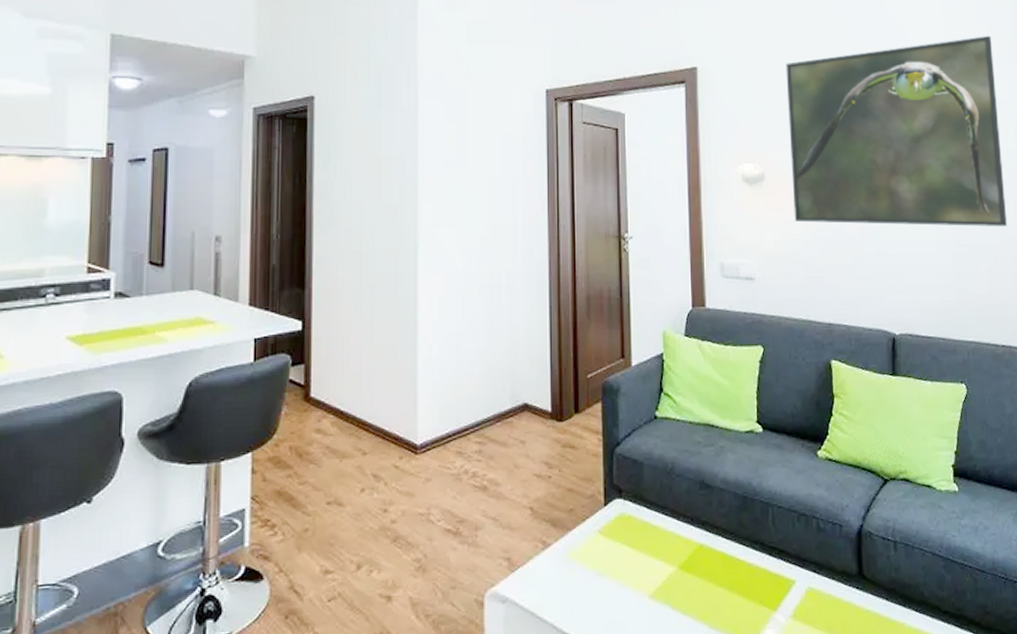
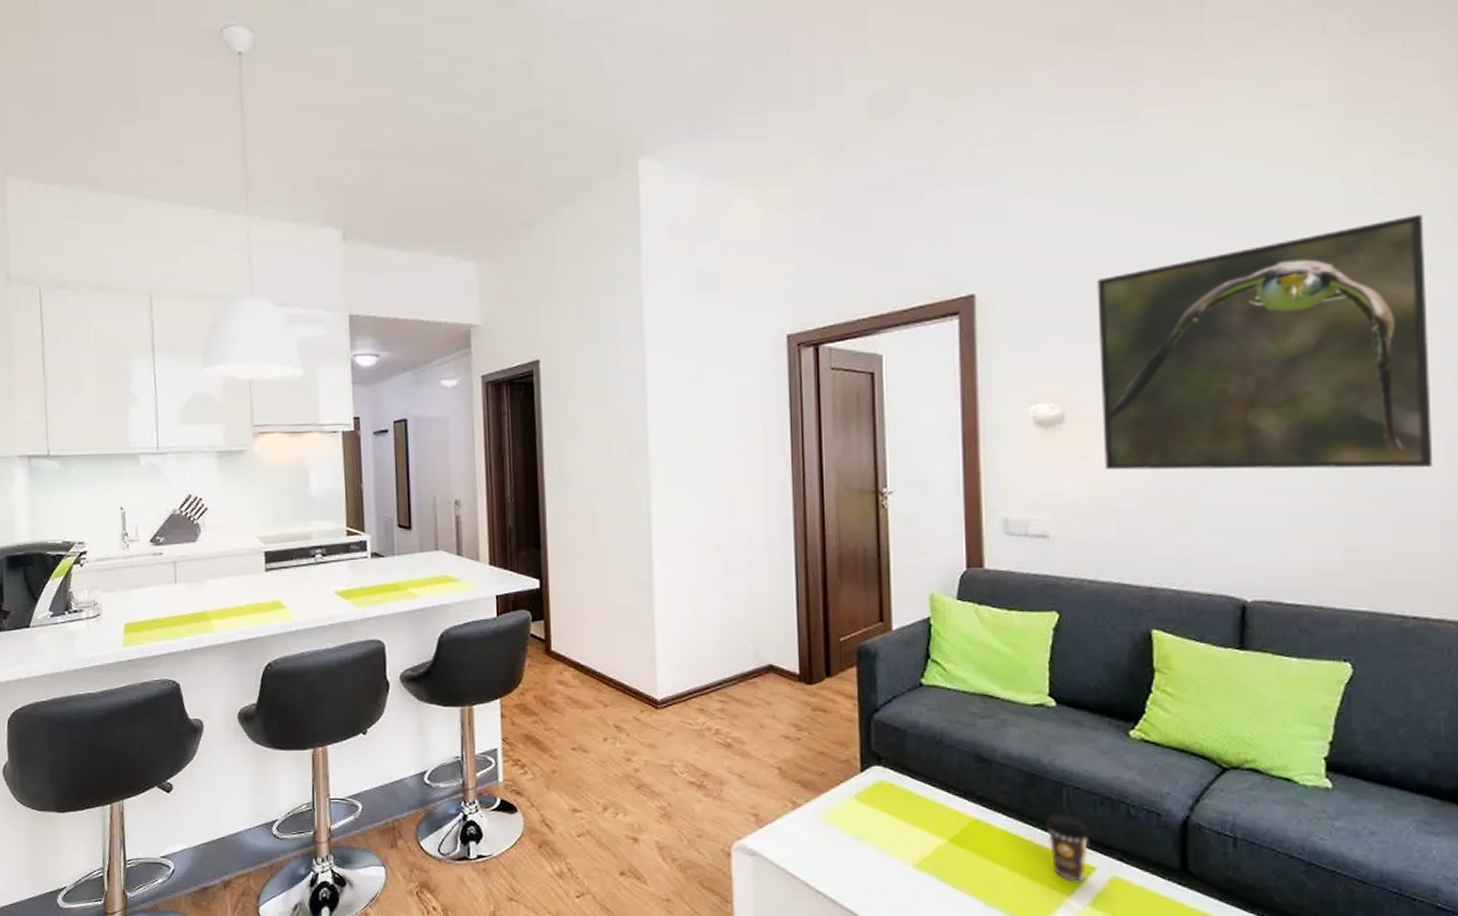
coffee cup: none [755,532,791,596] -> present [1044,813,1091,882]

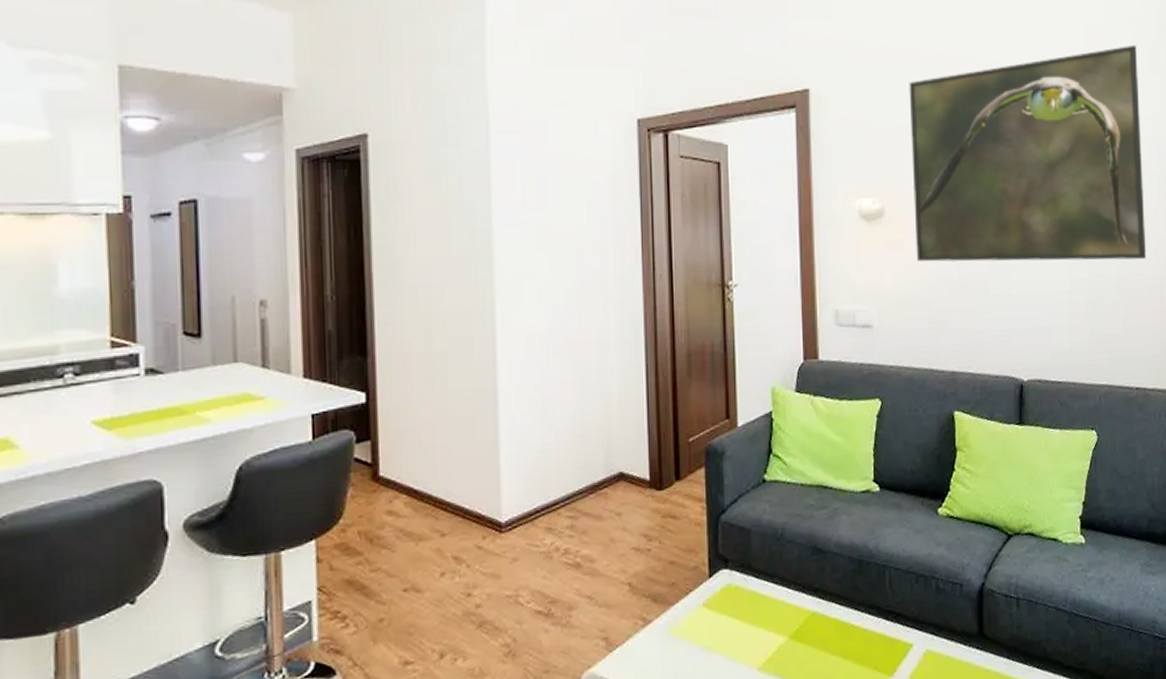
coffee cup: present [1044,813,1091,882] -> none [871,595,909,661]

